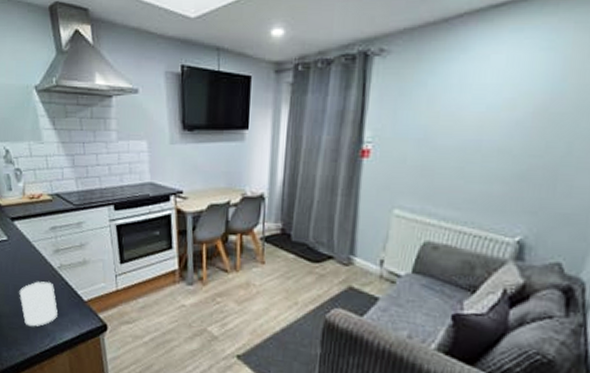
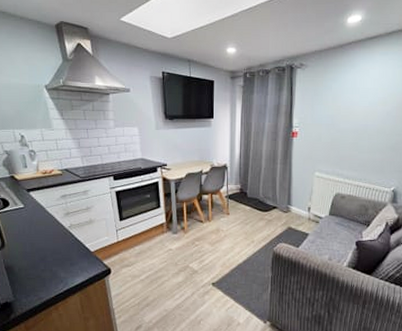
mug: present [19,281,58,327] -> none [35,239,69,276]

